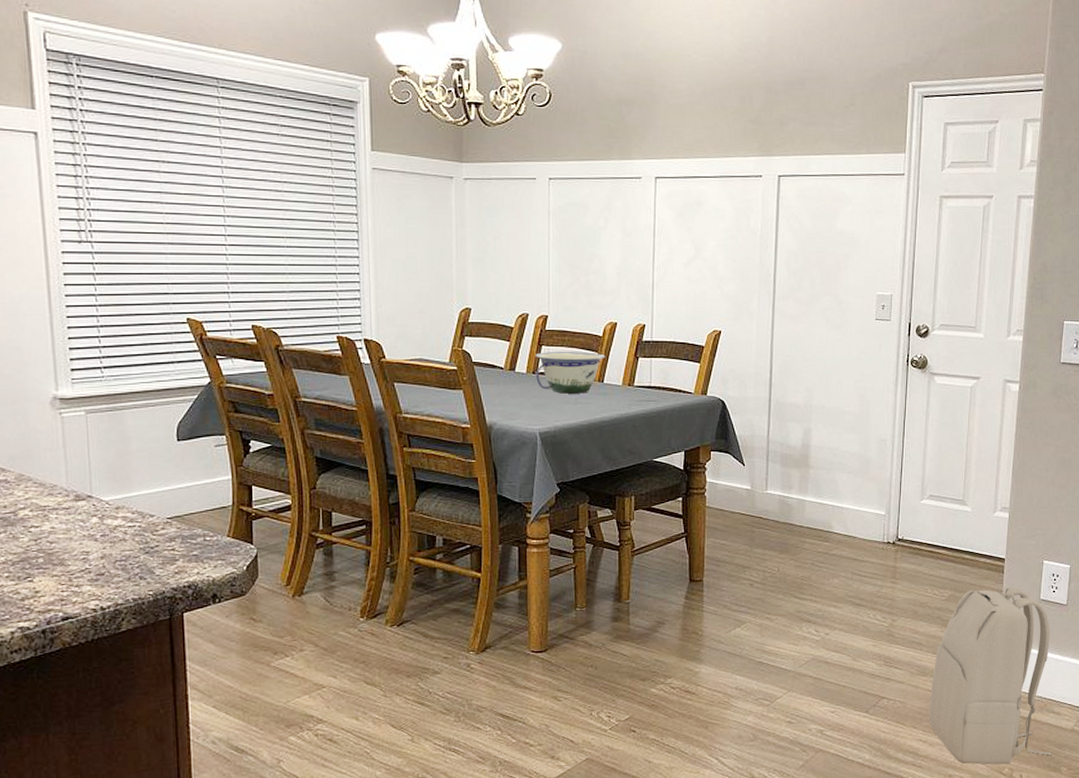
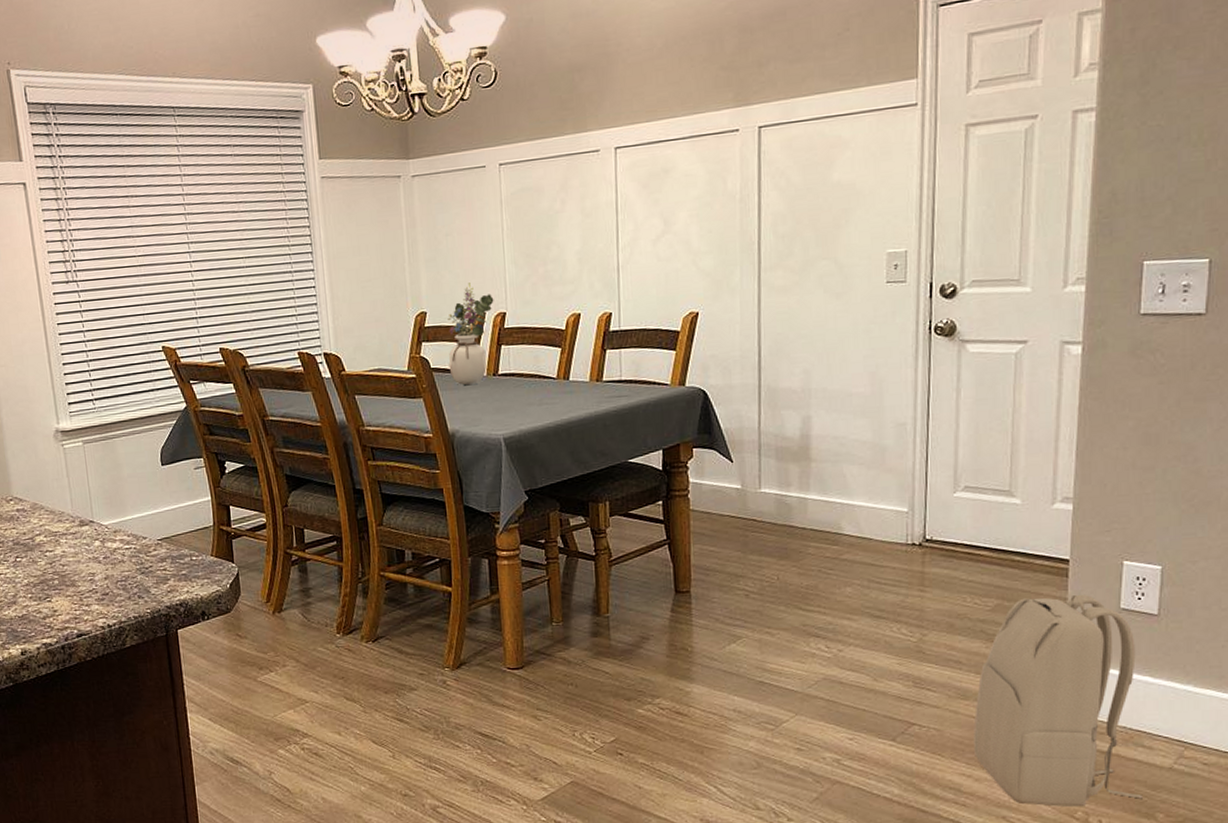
bouquet: none [490,285,537,381] -> present [448,283,494,386]
bowl: present [536,352,606,394] -> none [495,348,570,395]

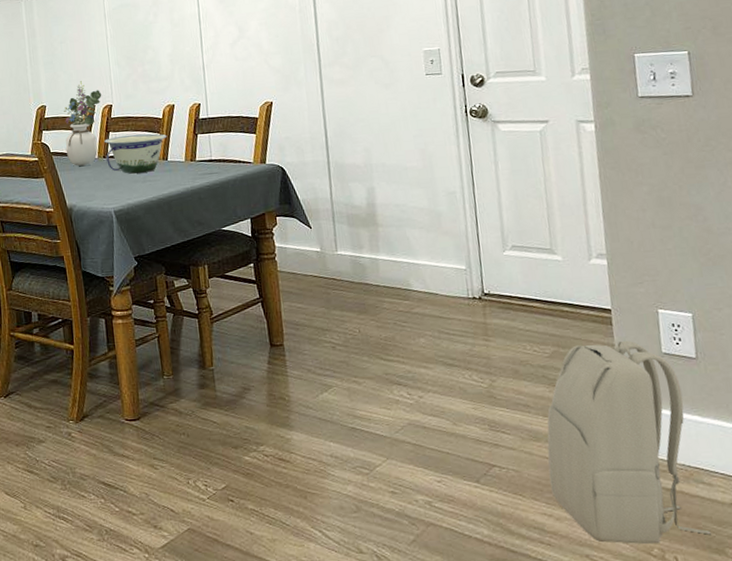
bowl: none [495,348,570,395] -> present [104,133,167,174]

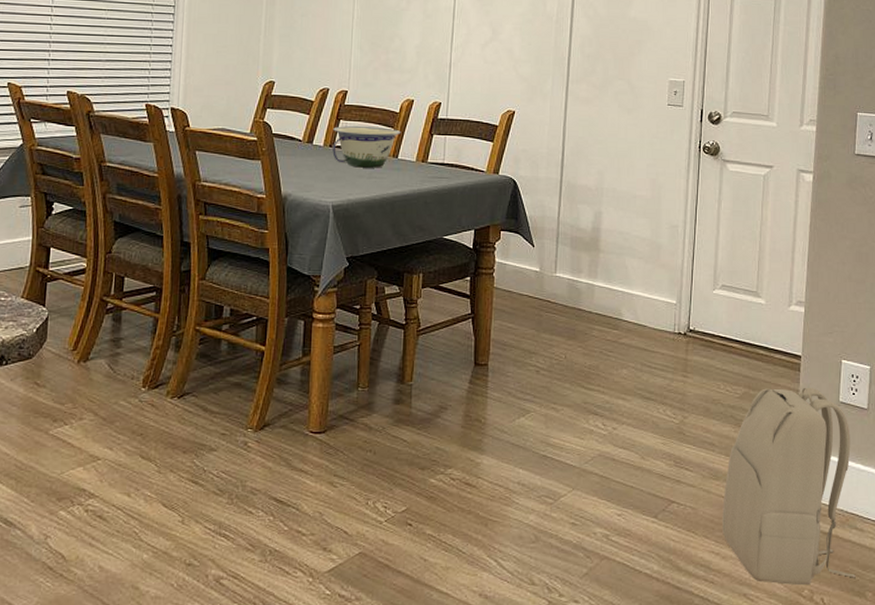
bouquet: present [64,81,102,167] -> none [289,60,338,154]

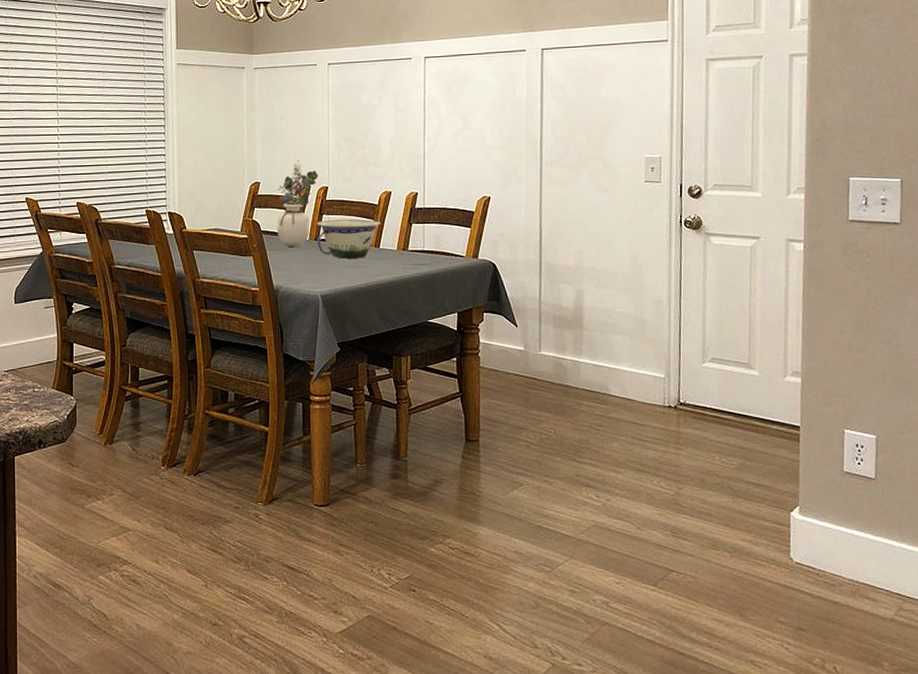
bouquet: none [289,60,338,154] -> present [276,160,318,248]
backpack: present [722,387,856,586] -> none [724,457,870,654]

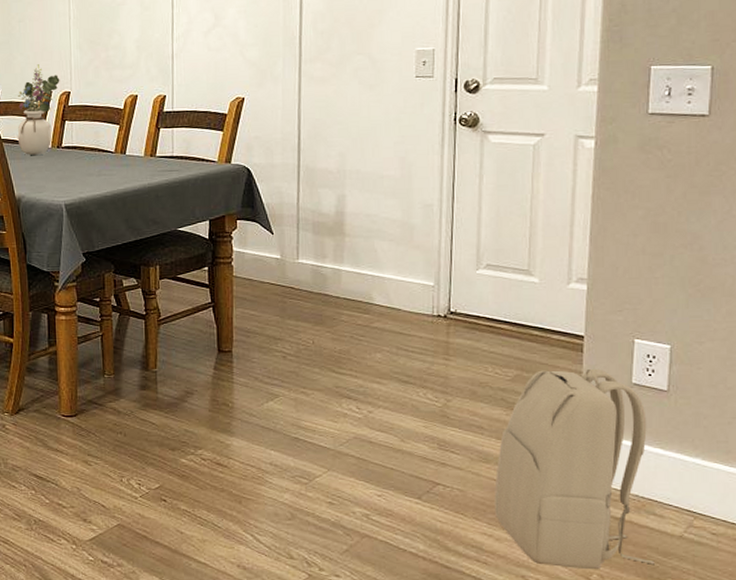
bowl: present [317,219,381,259] -> none [60,125,127,166]
backpack: none [724,457,870,654] -> present [494,368,655,570]

